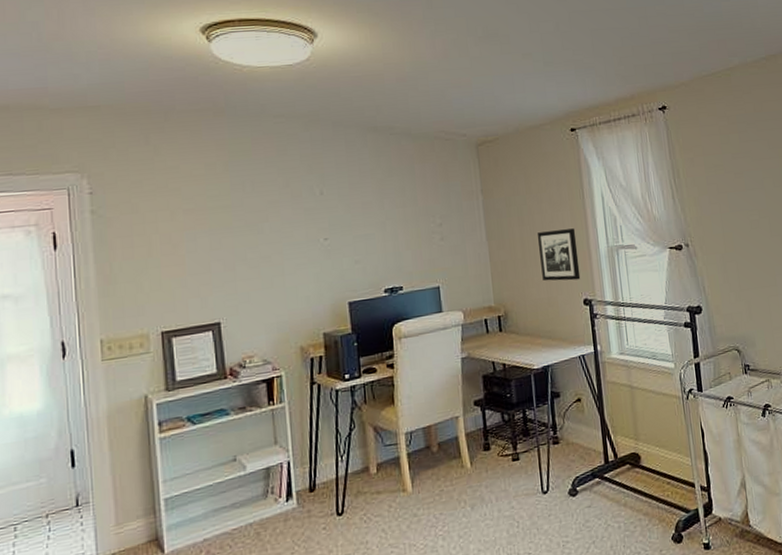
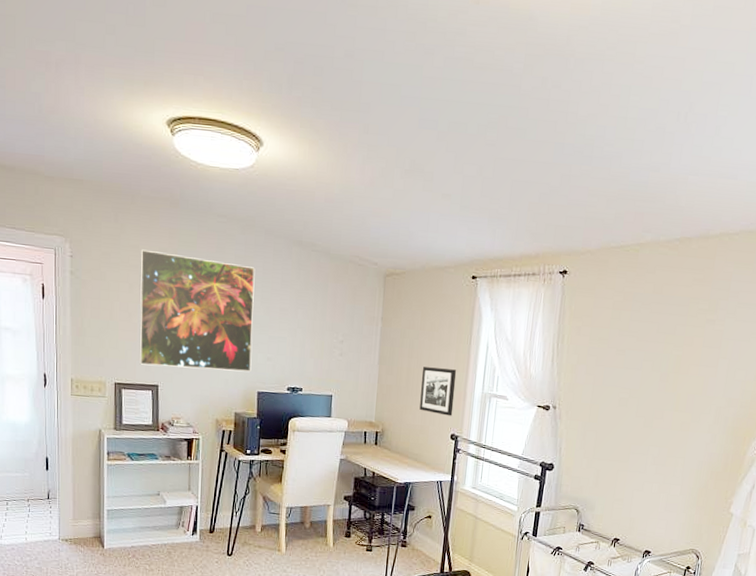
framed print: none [181,164,337,303] -> present [139,249,255,372]

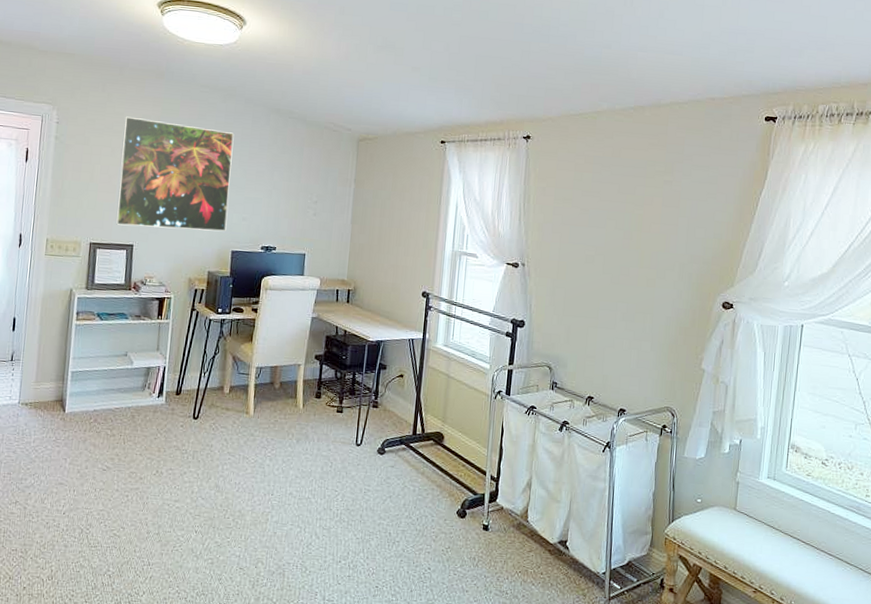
picture frame: present [419,367,457,416] -> none [391,226,428,274]

